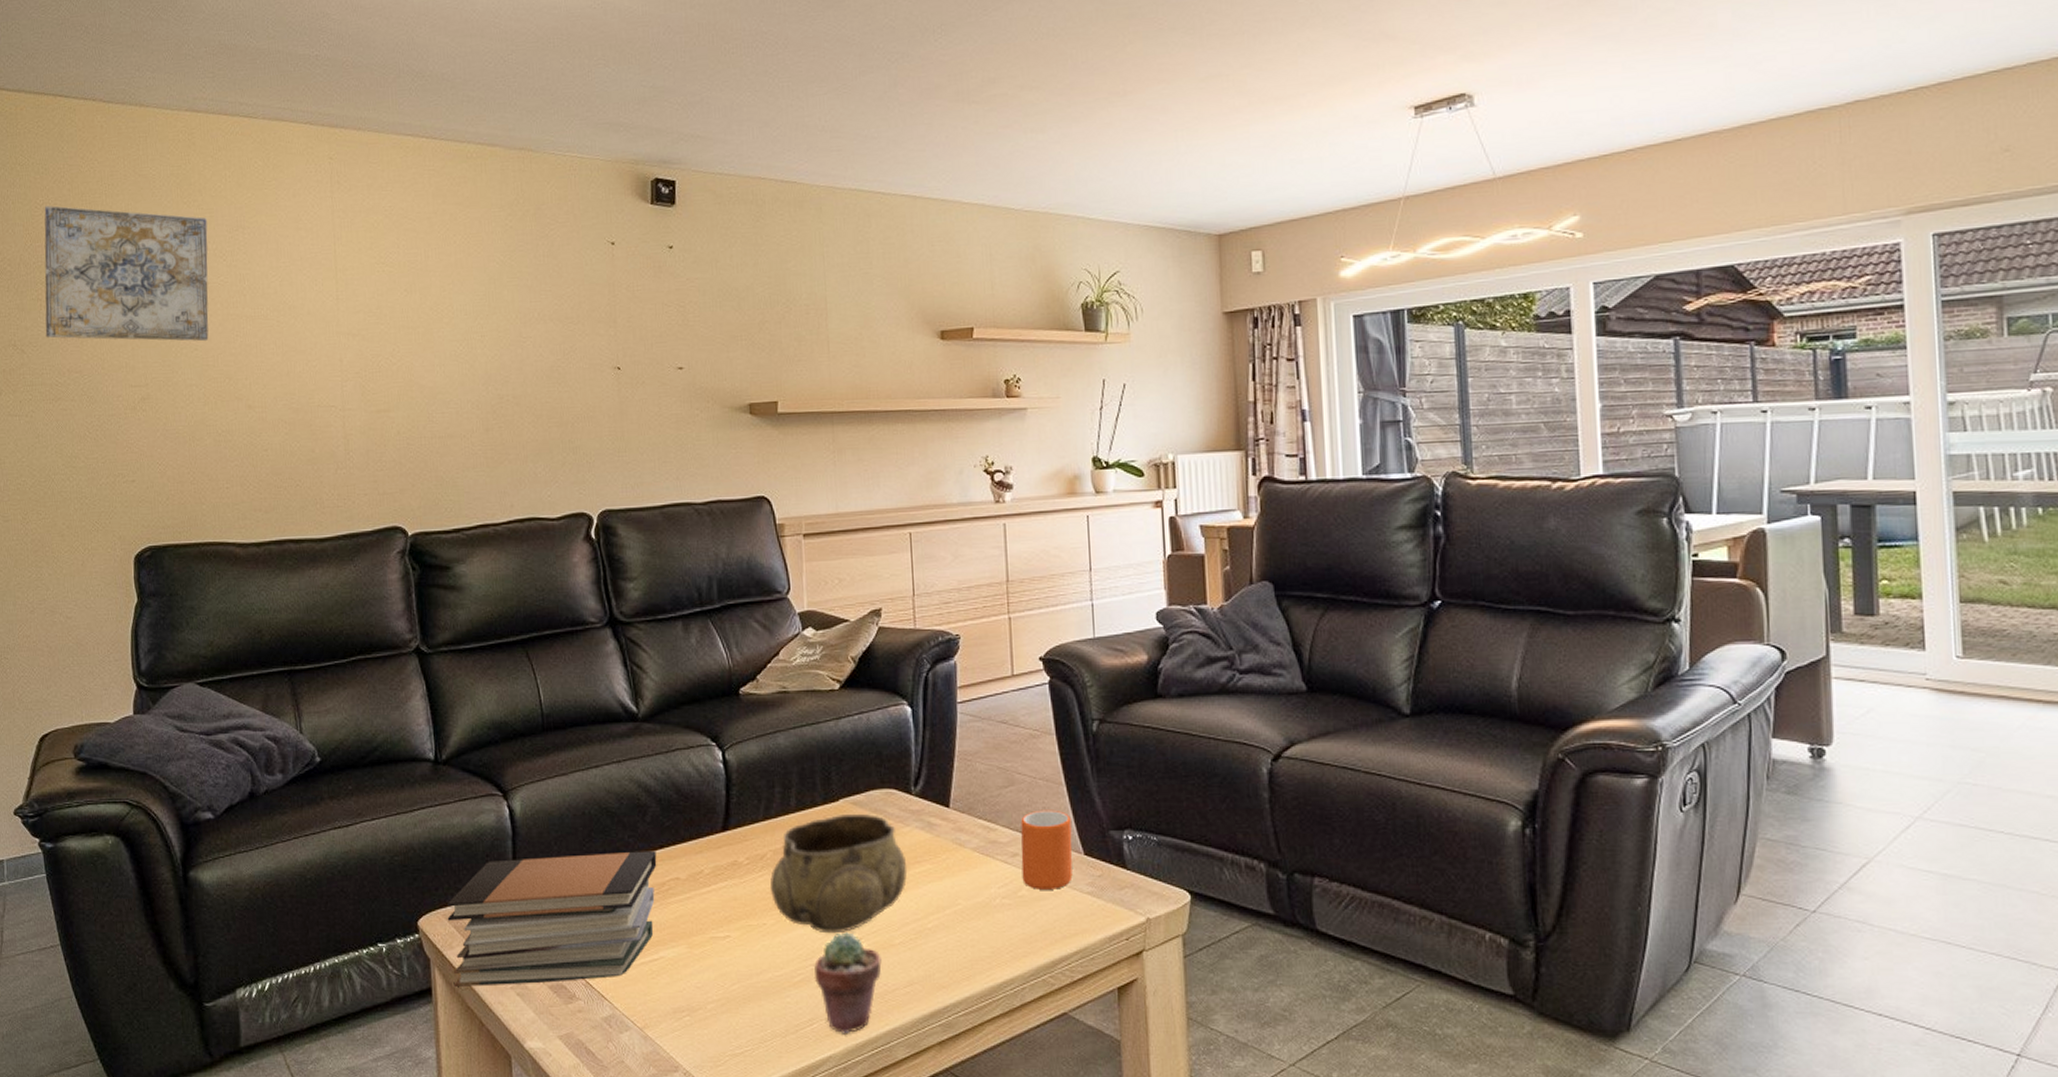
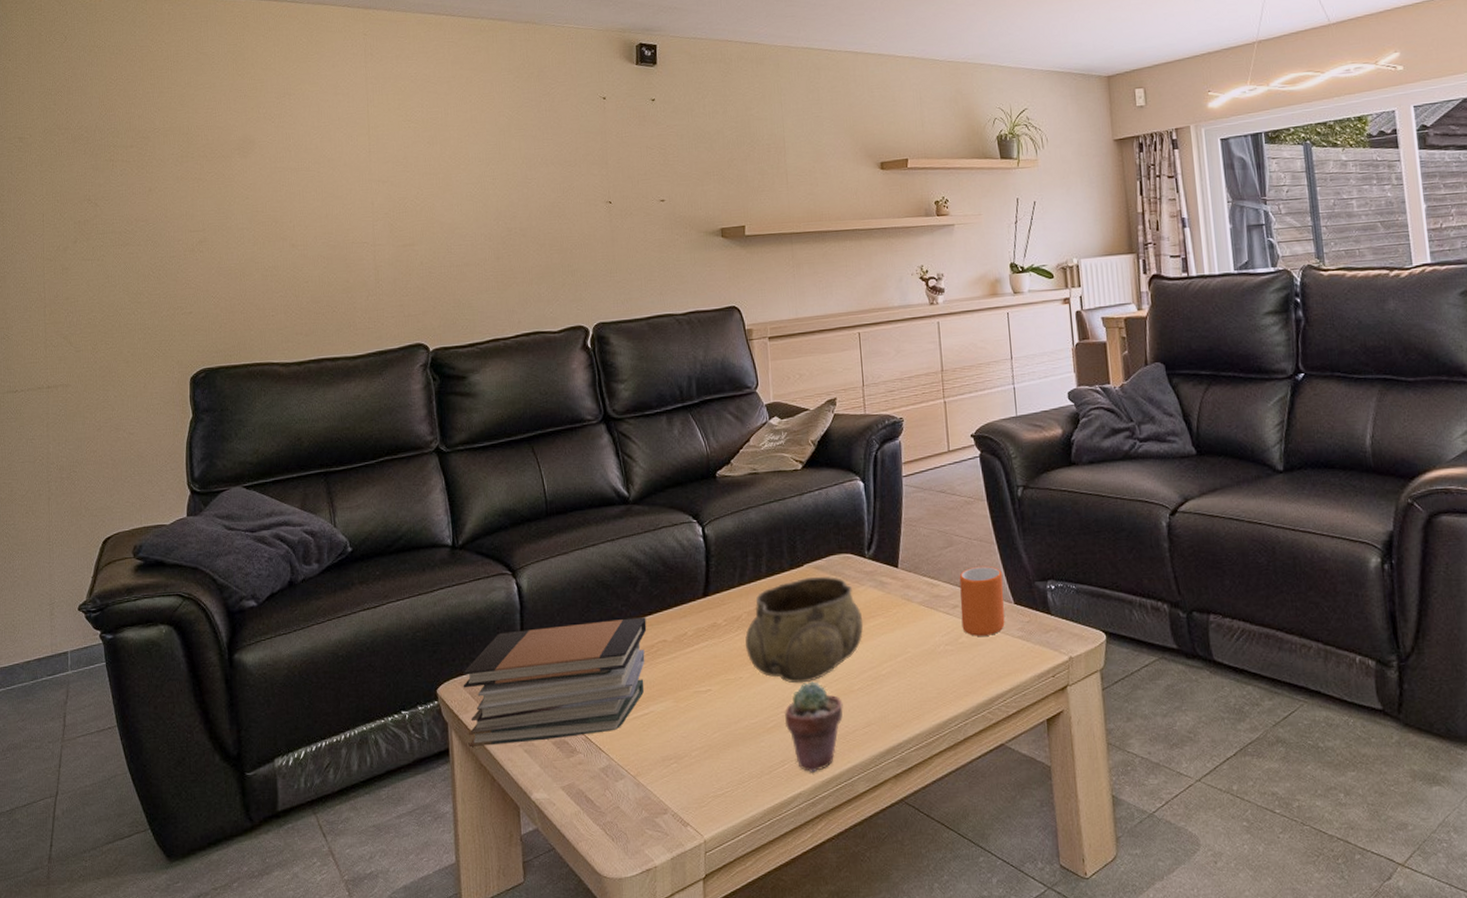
wall art: present [44,206,209,342] -> none [116,81,259,193]

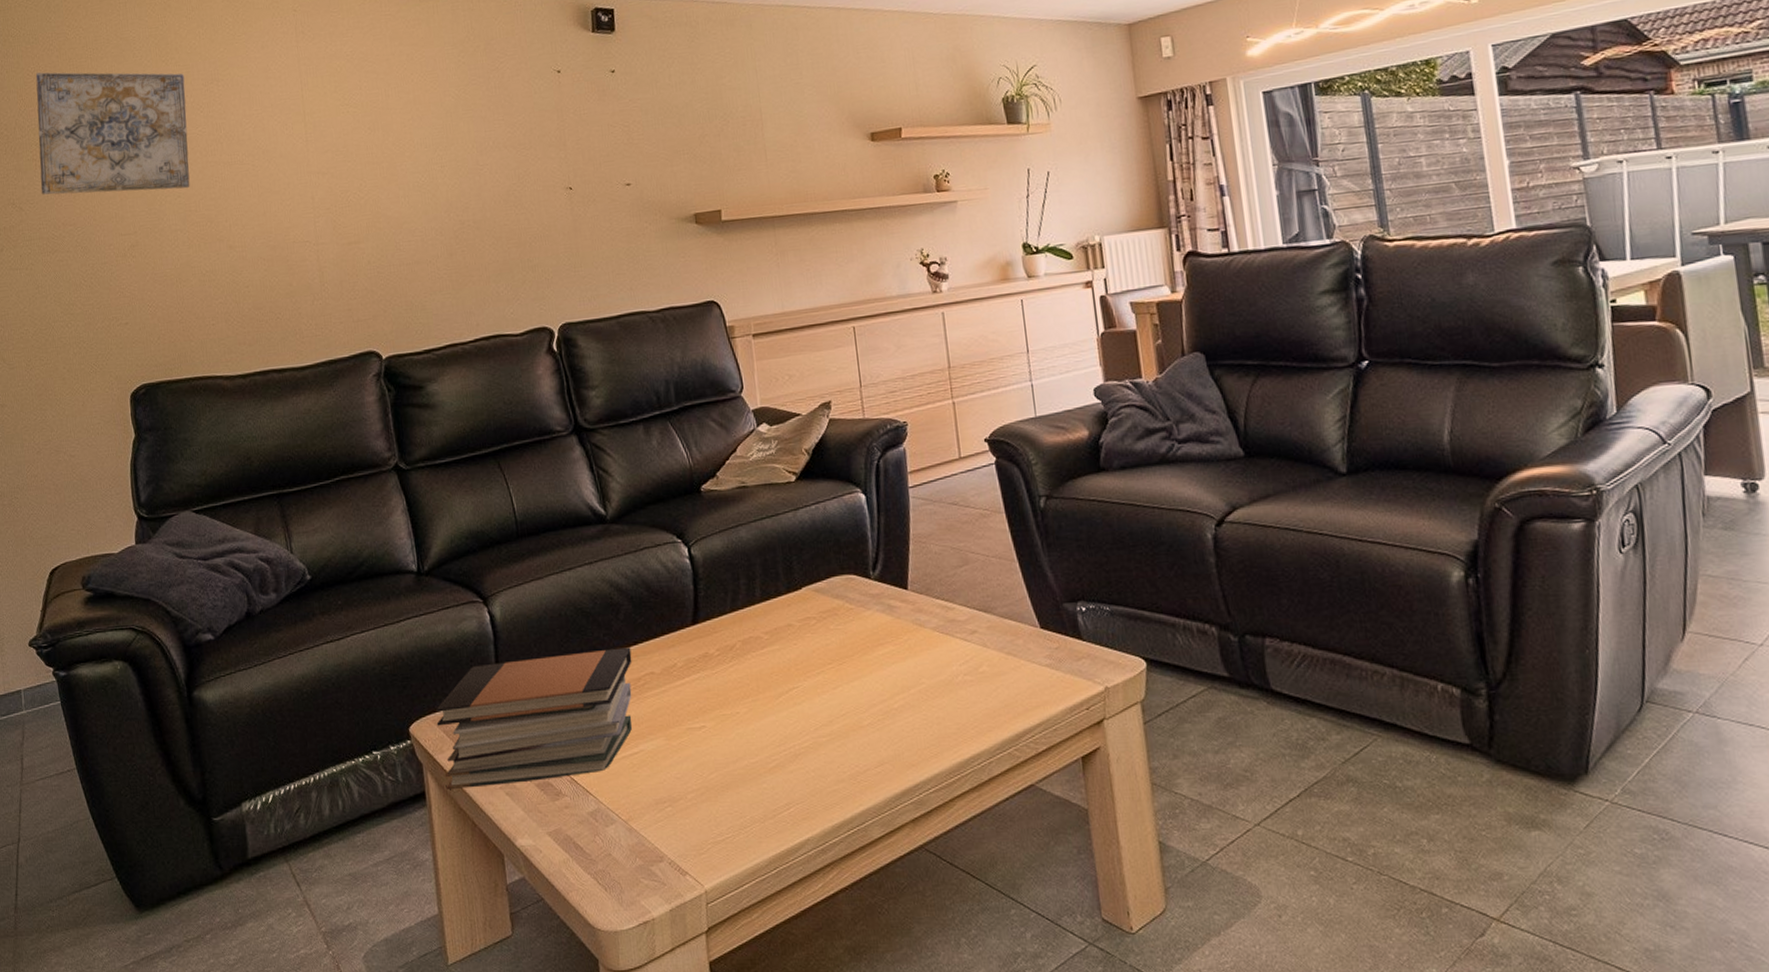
wall art: none [116,81,259,193] -> present [35,72,190,195]
decorative bowl: present [745,576,864,684] -> none [741,600,872,719]
potted succulent: present [784,681,843,773] -> none [786,716,853,817]
mug: present [959,565,1005,636] -> none [977,586,1031,665]

